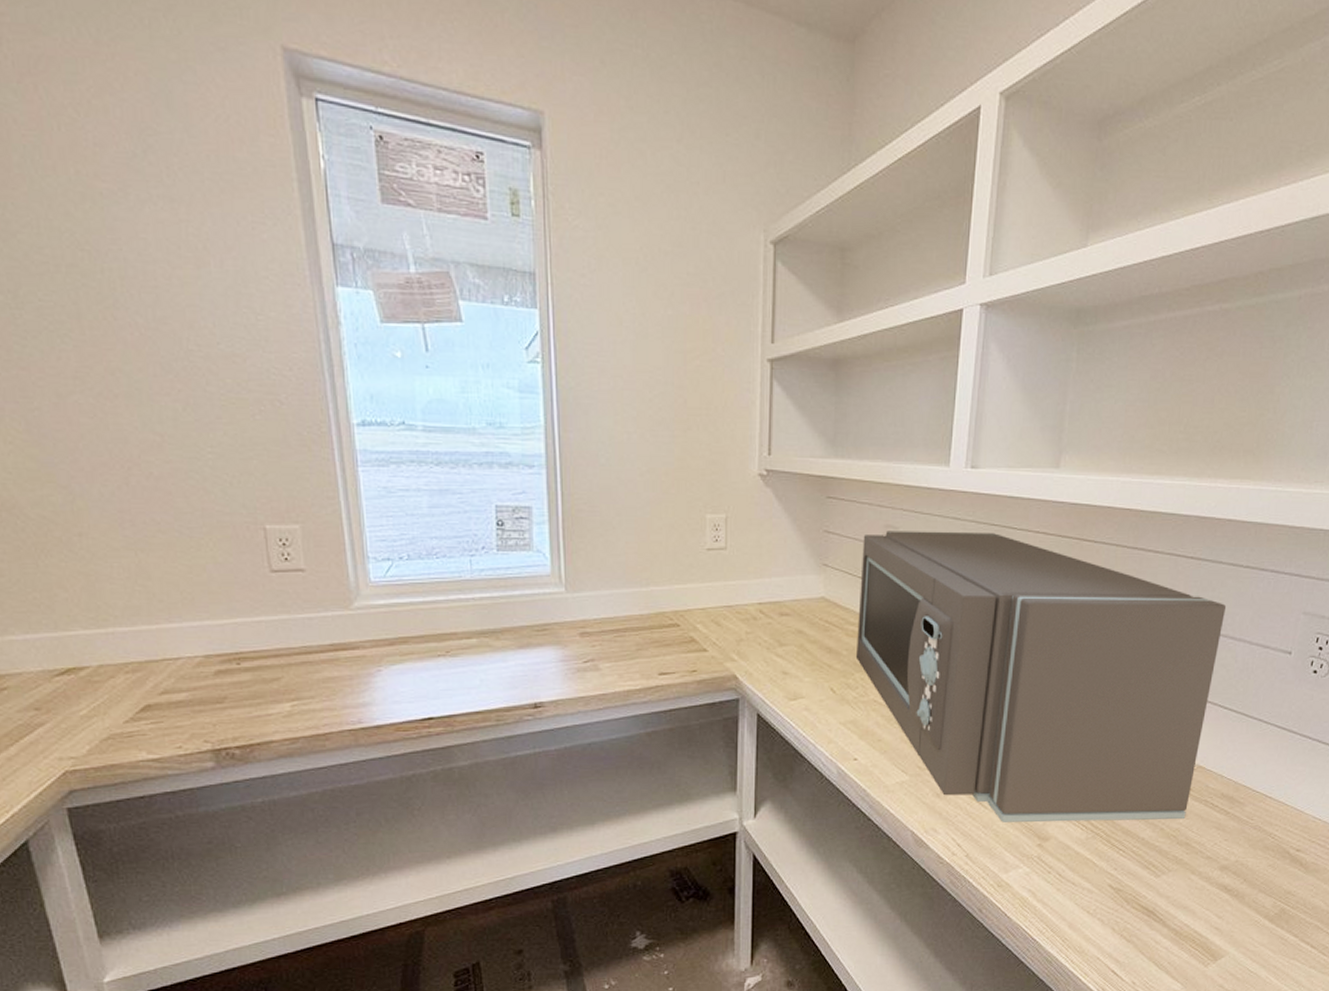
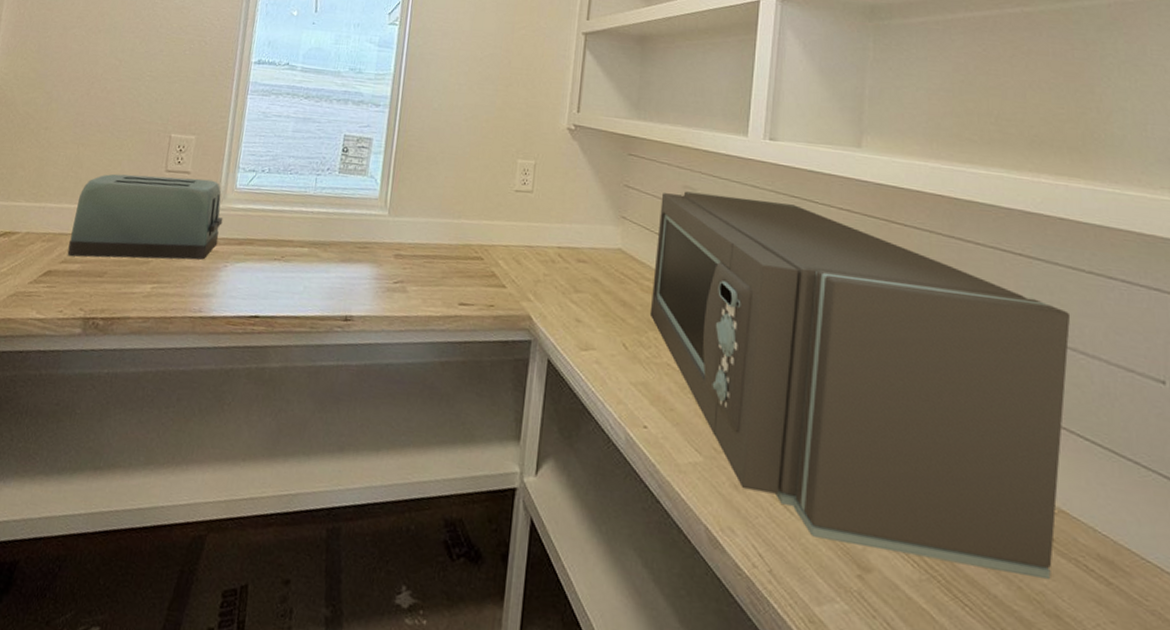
toaster: none [158,576,363,684] -> present [67,174,223,260]

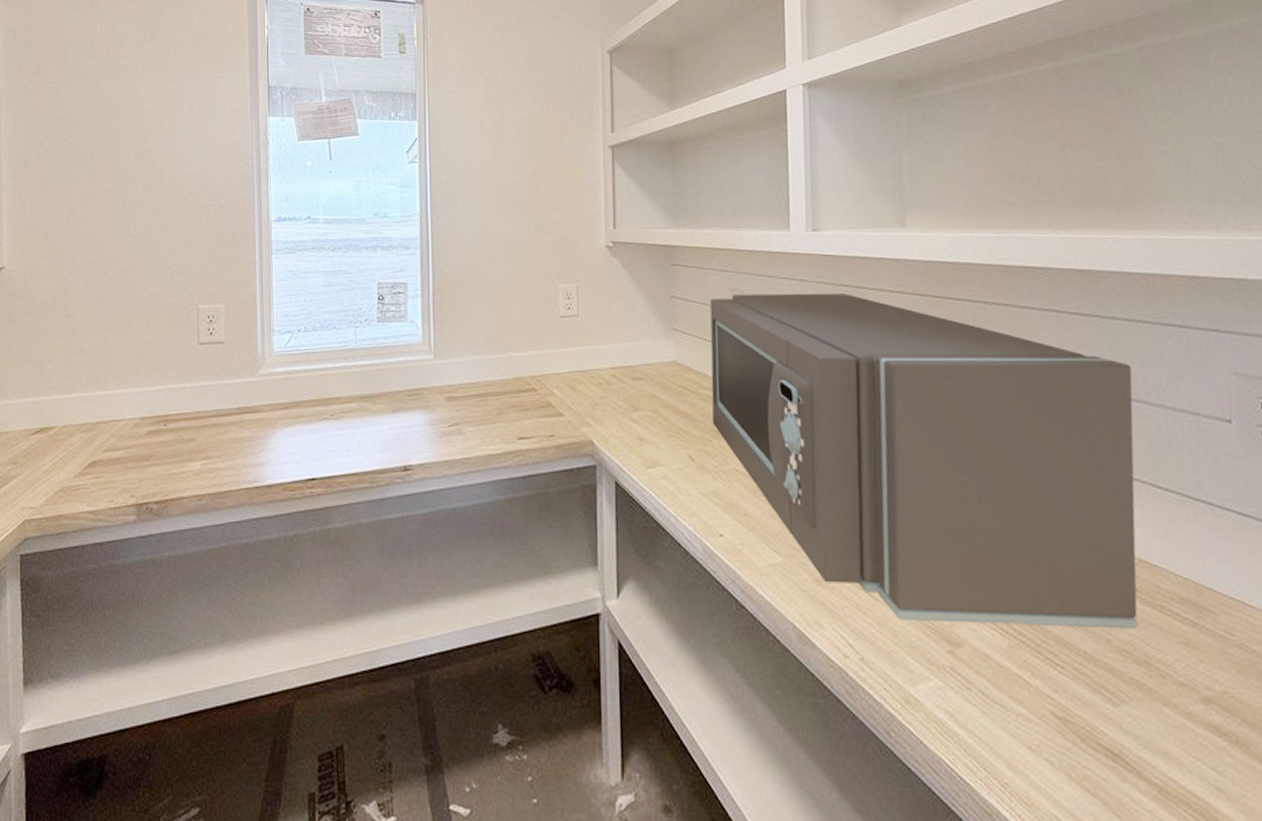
toaster: present [67,174,223,260] -> none [109,347,265,443]

